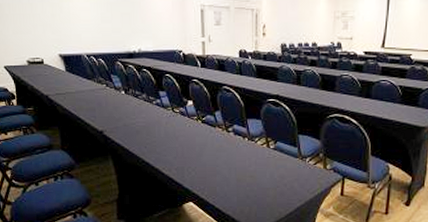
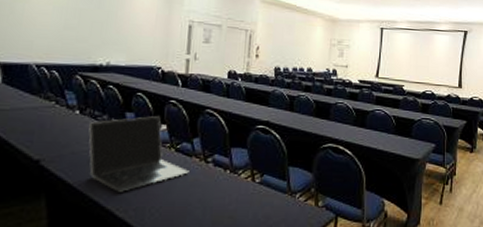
laptop: none [133,94,215,155] -> present [88,116,189,192]

